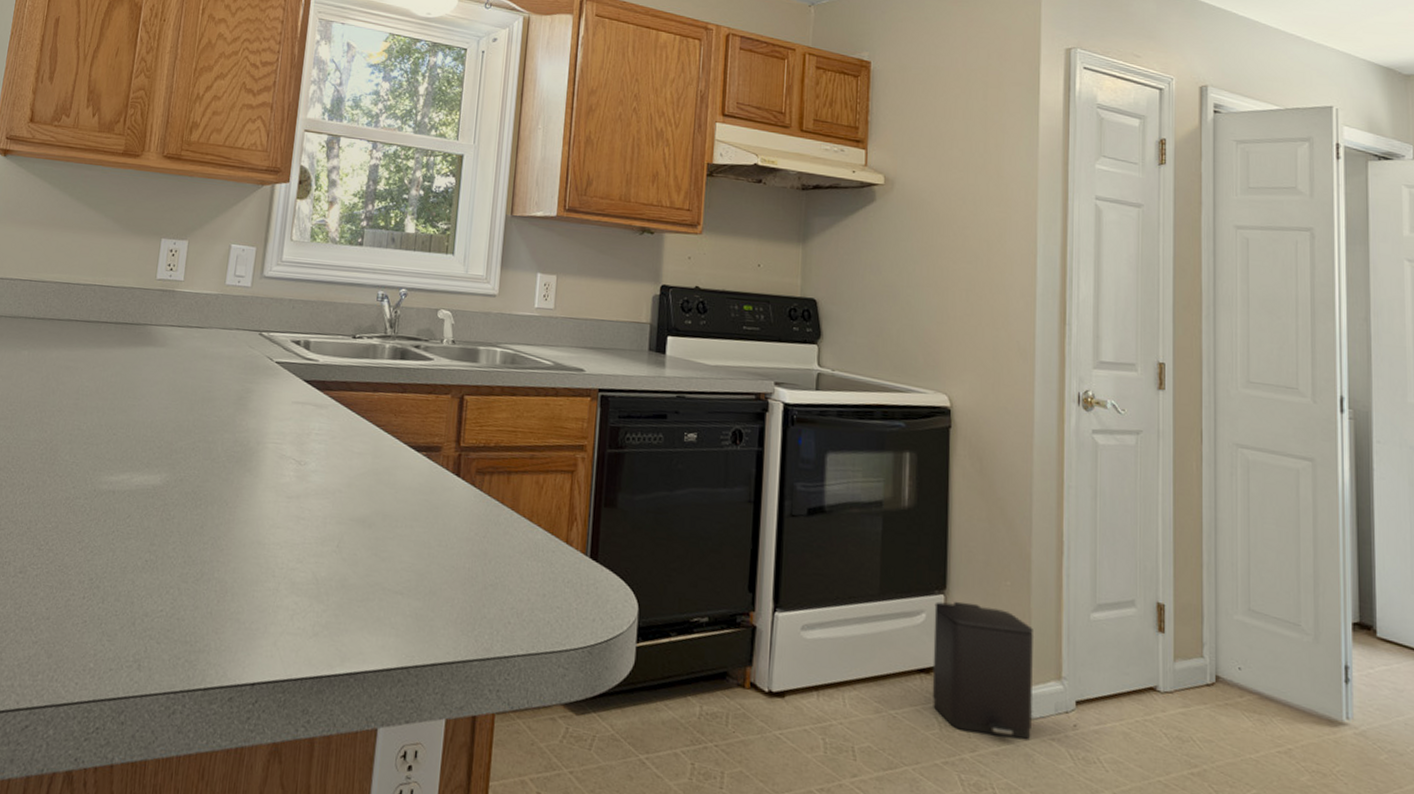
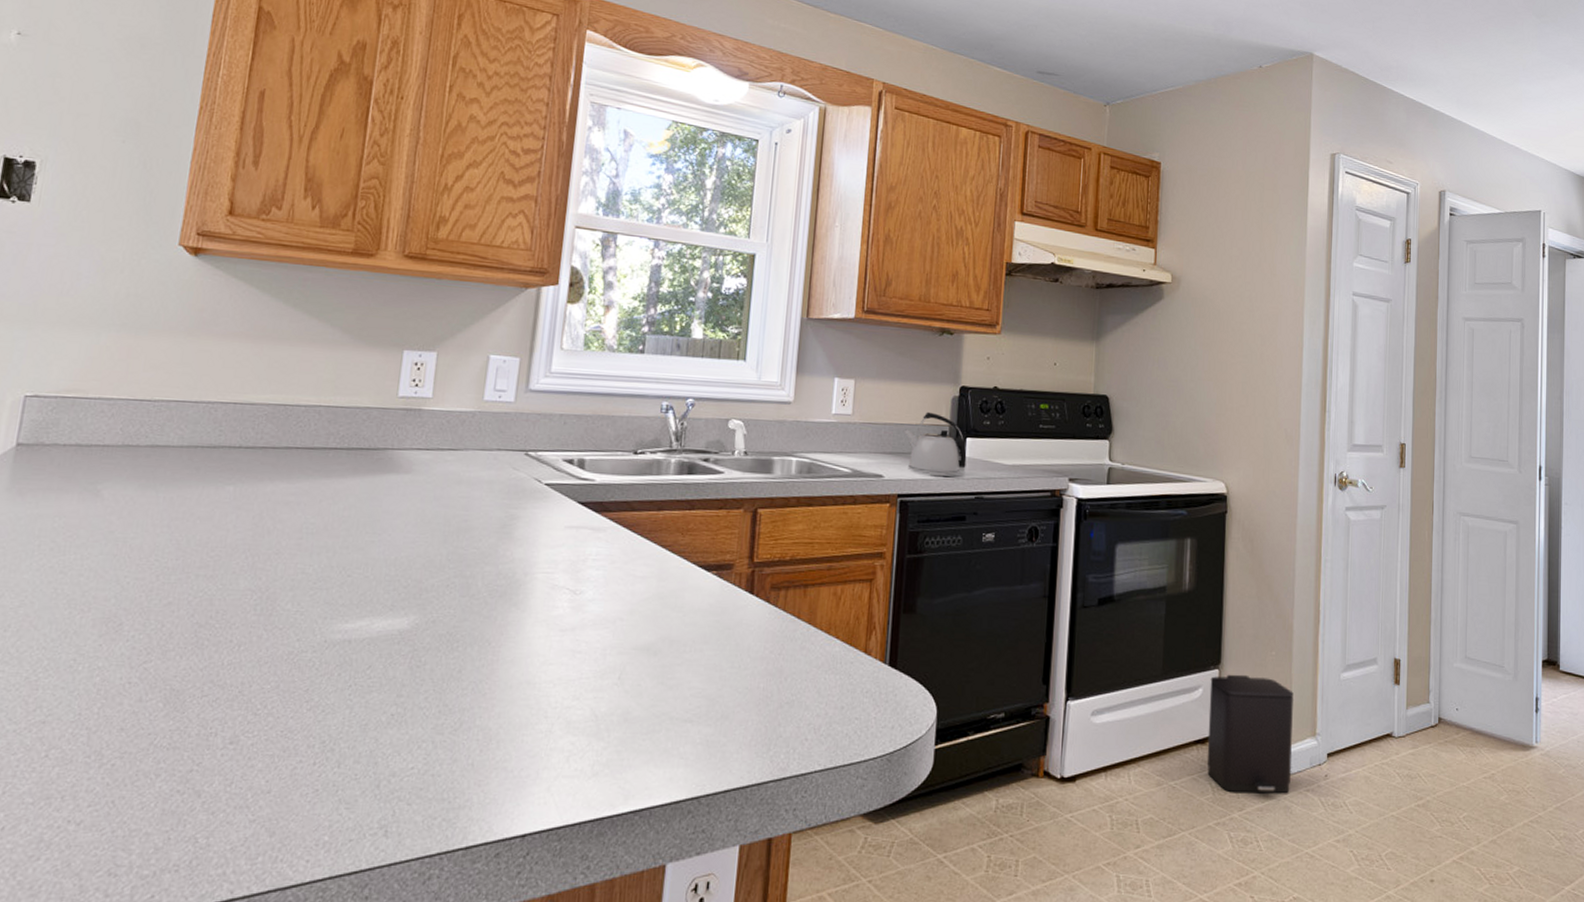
kettle: none [603,309,668,374] -> present [903,411,967,477]

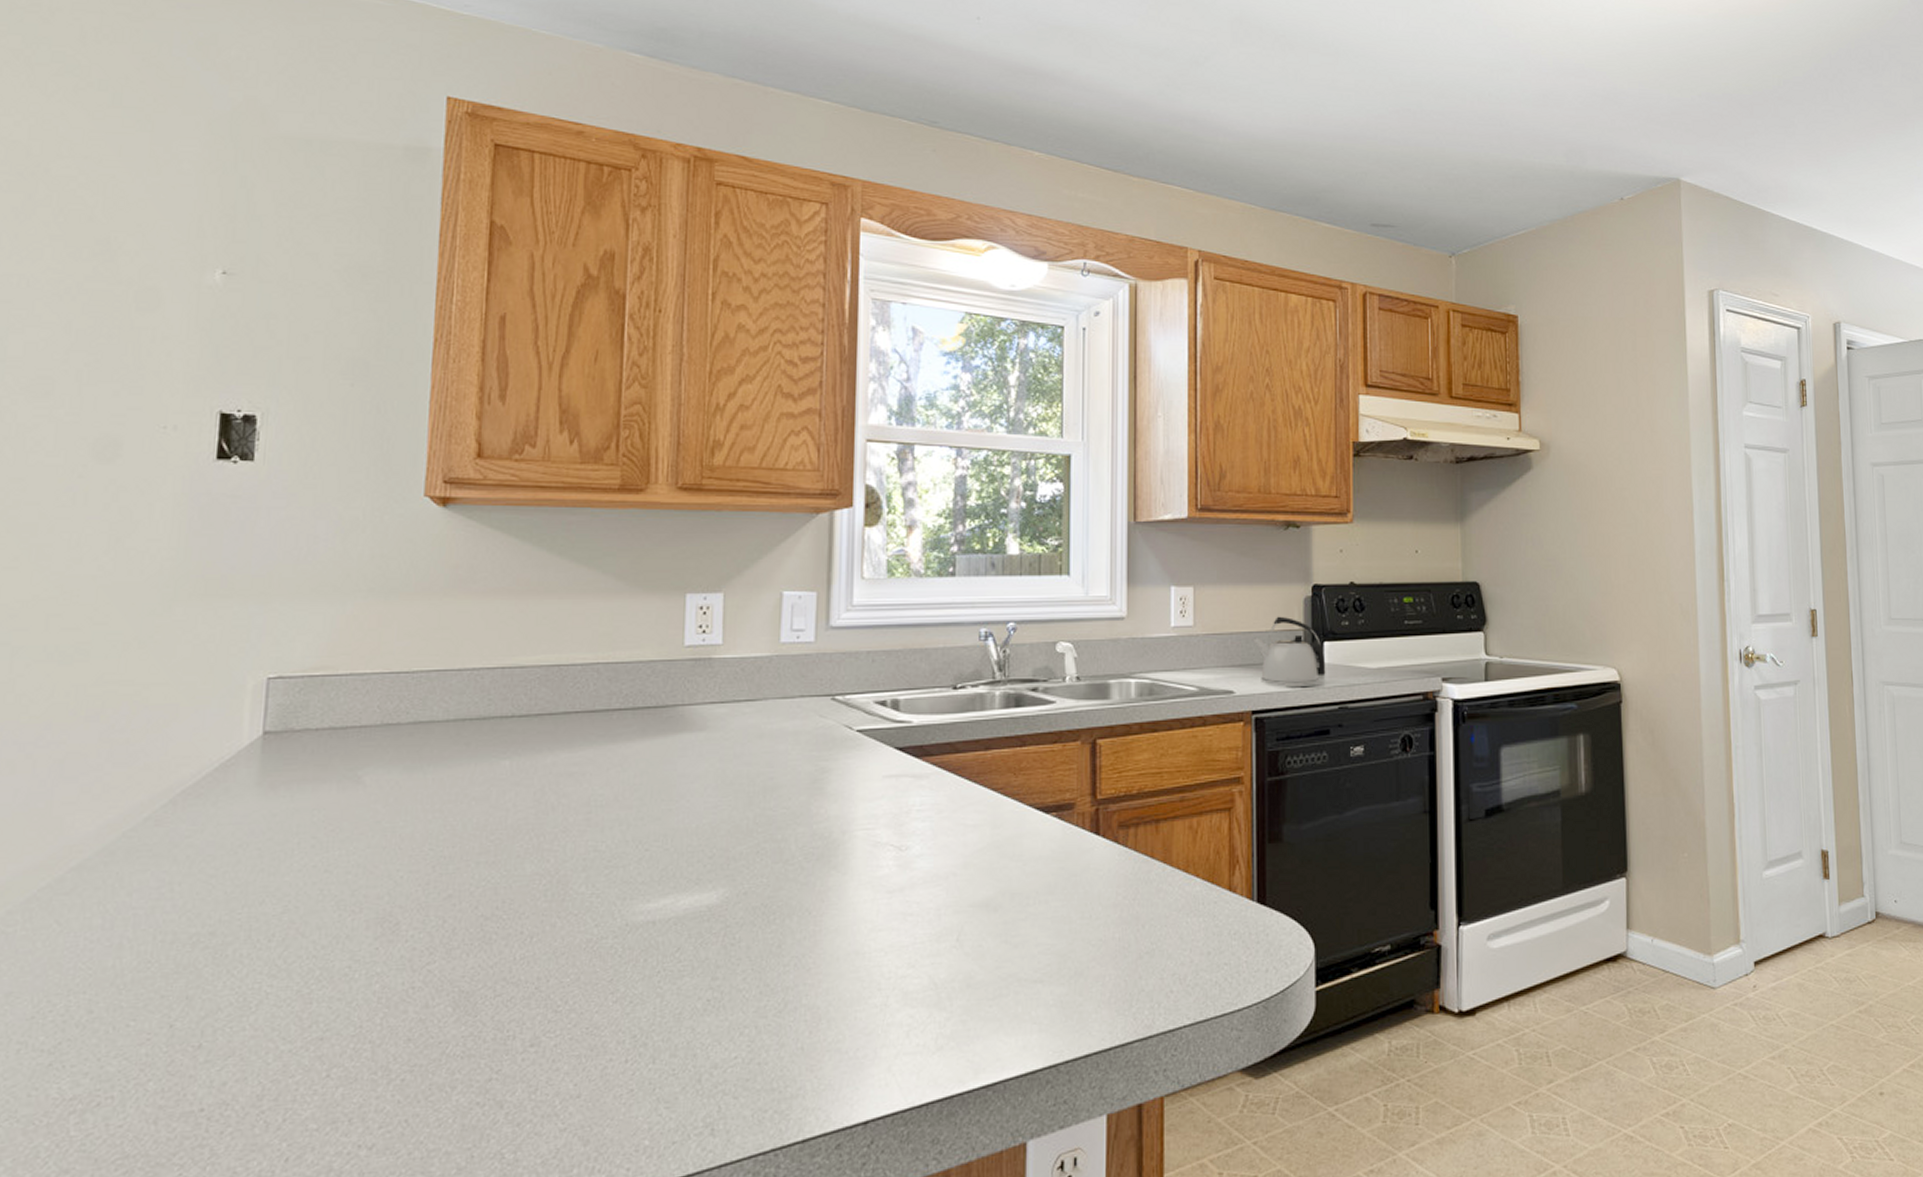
pedal bin: present [1206,674,1294,793] -> none [1617,881,1715,1013]

